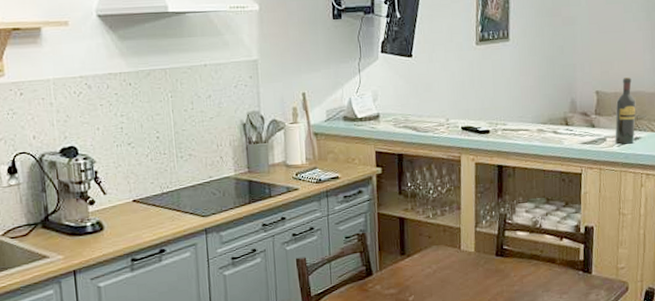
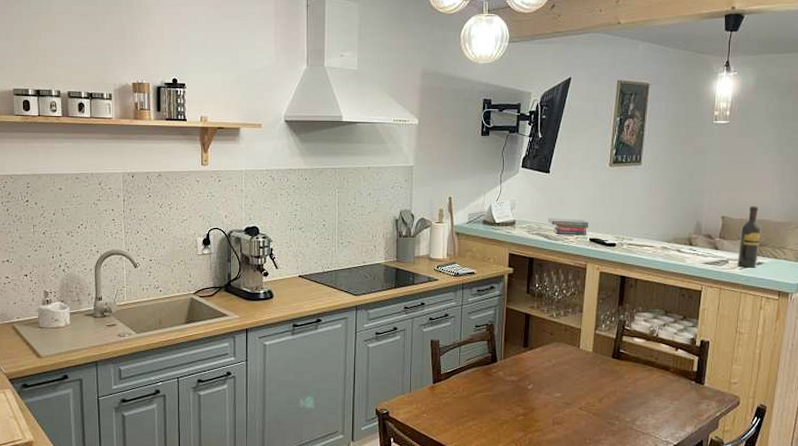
books: none [415,106,459,126] -> present [548,218,588,236]

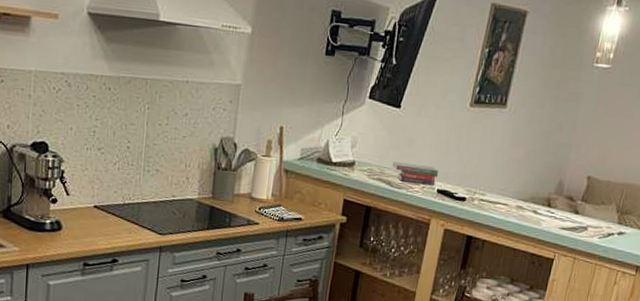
wine bottle: present [737,206,761,268] -> none [597,167,629,238]

